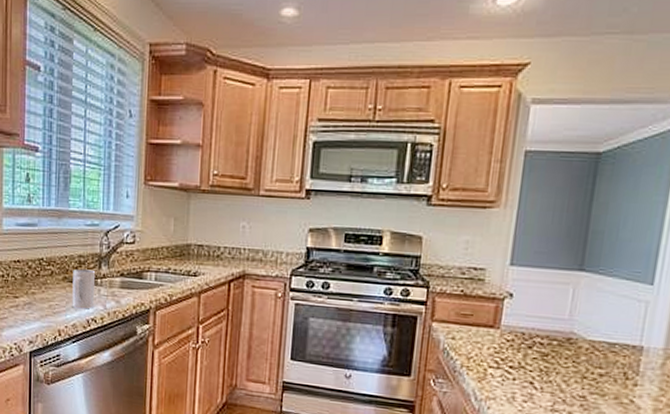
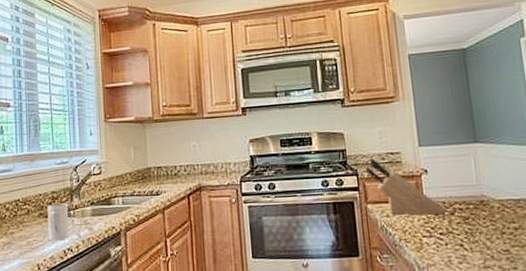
knife block: none [438,270,524,346] -> present [365,158,446,215]

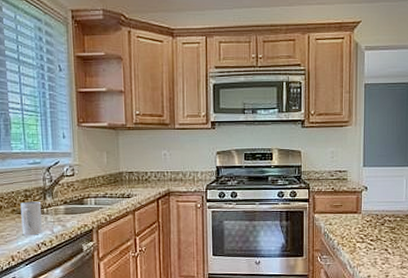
knife block: present [365,158,446,215] -> none [316,174,378,224]

